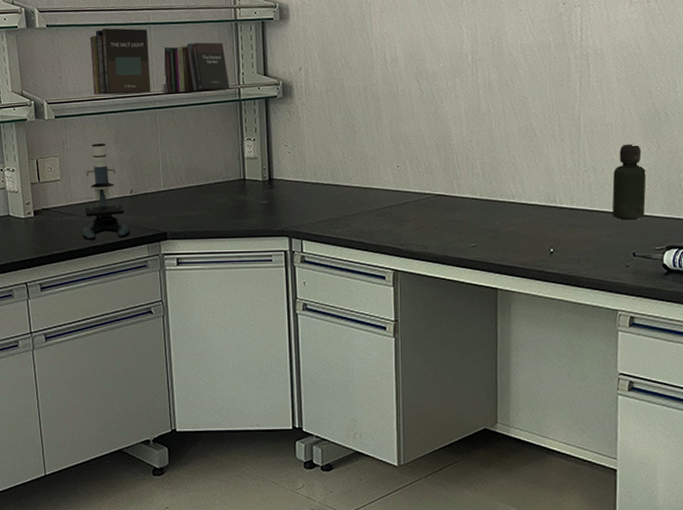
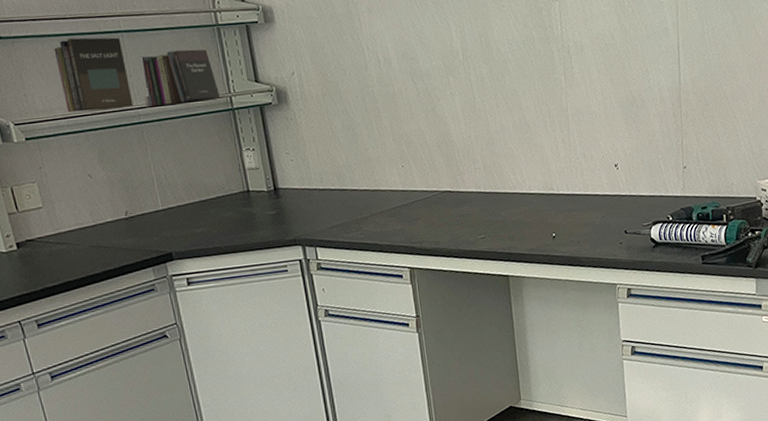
microscope: present [82,143,130,240] -> none [69,164,131,269]
bottle: present [612,143,646,220] -> none [601,129,632,201]

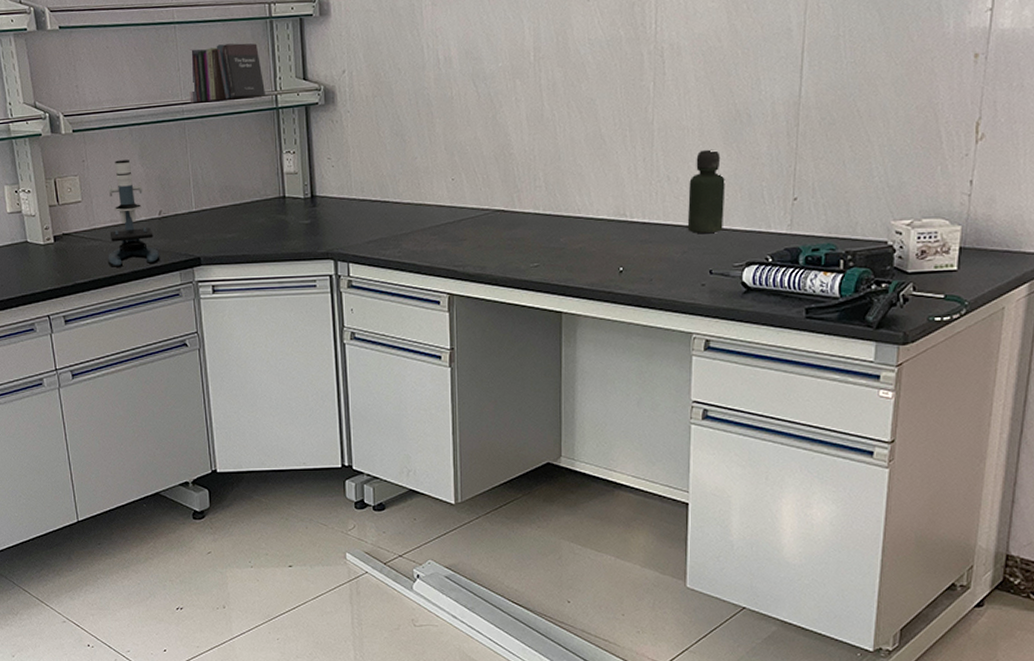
books: present [54,37,134,113] -> none [108,28,178,106]
microscope: none [69,164,131,269] -> present [108,160,160,267]
bottle: none [601,129,632,201] -> present [687,149,725,234]

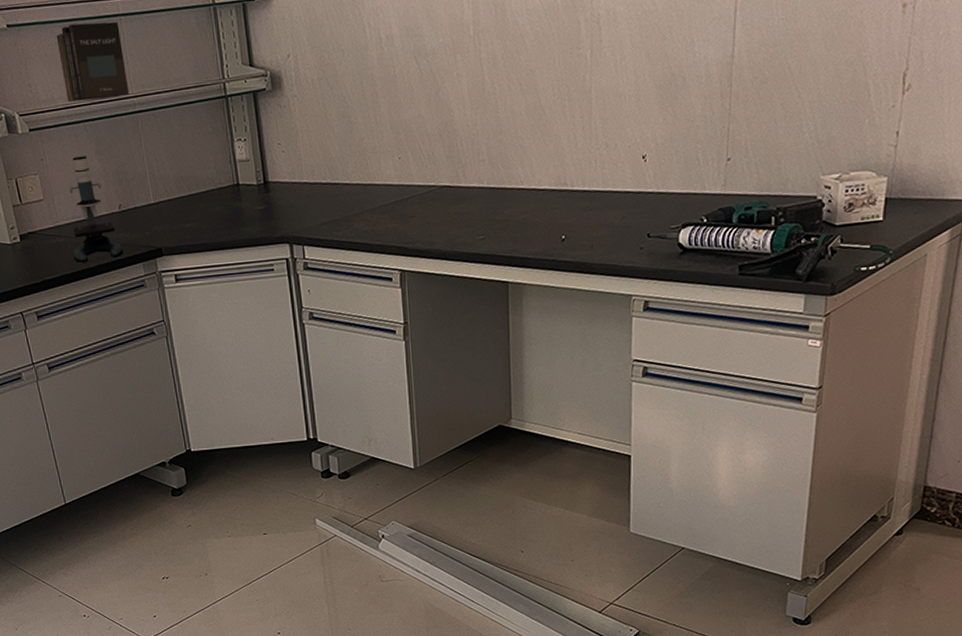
books: none [108,28,178,106] -> present [56,21,130,102]
books: present [189,43,266,103] -> none [137,32,215,96]
bottle: present [687,149,725,234] -> none [625,114,662,199]

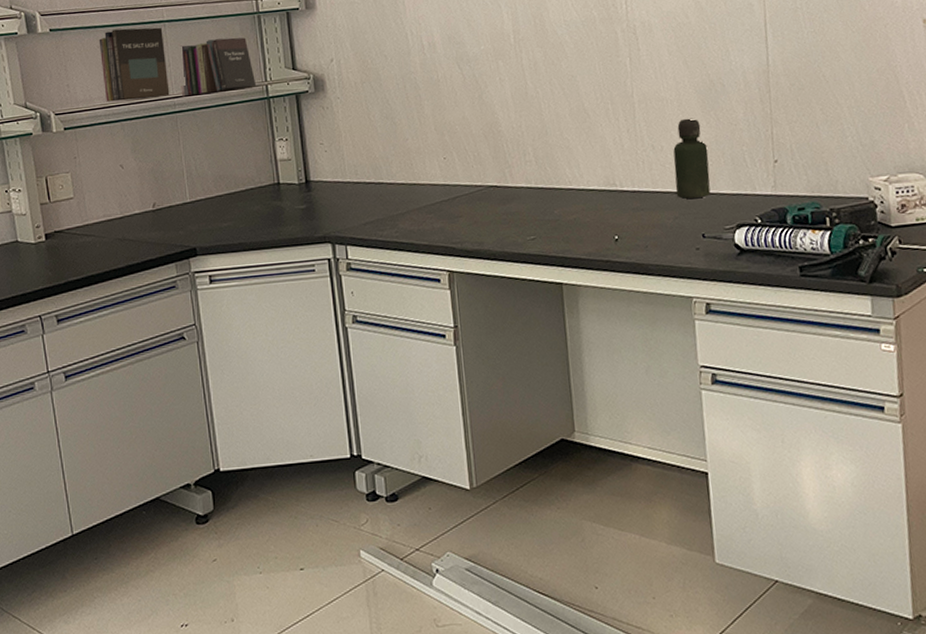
microscope: present [68,156,124,263] -> none [101,154,155,263]
books: none [137,32,215,96] -> present [180,37,257,97]
bottle: none [625,114,662,199] -> present [673,118,711,200]

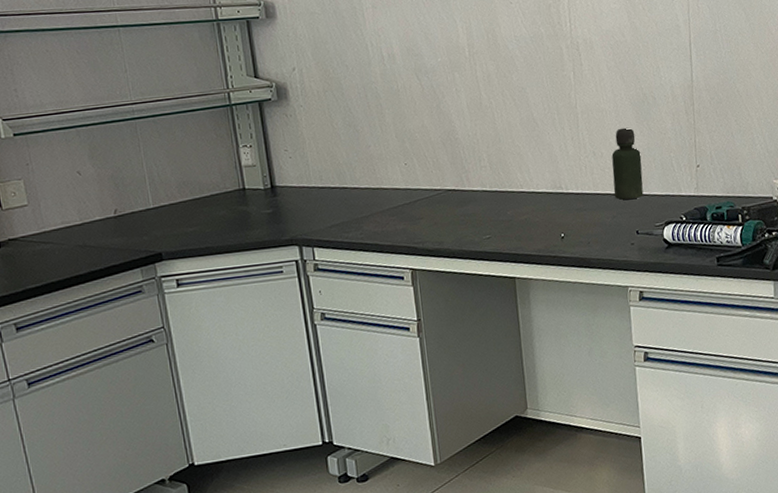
books: present [99,27,170,102] -> none [47,32,128,108]
books: present [180,37,257,97] -> none [136,44,219,103]

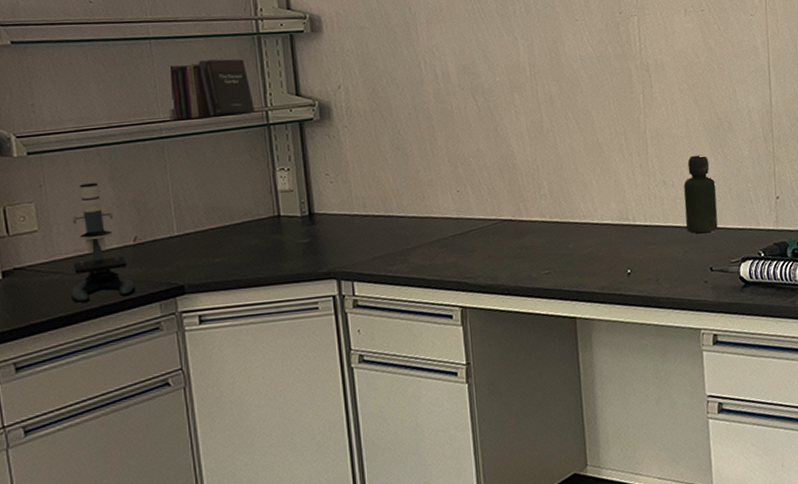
microscope: none [57,161,119,270] -> present [71,183,136,303]
books: none [136,44,219,103] -> present [168,59,256,121]

